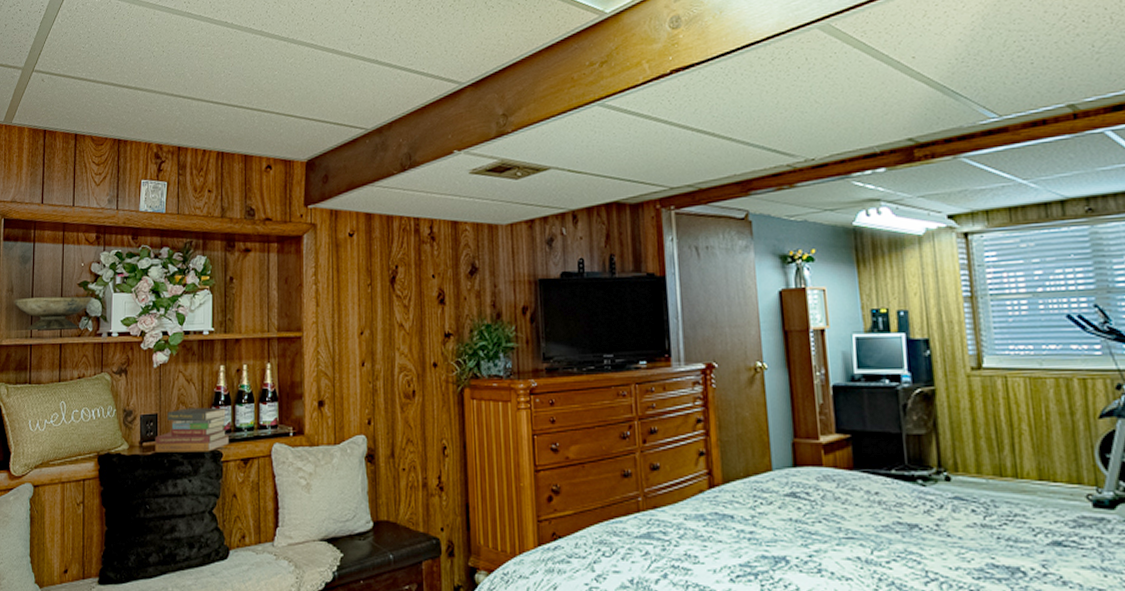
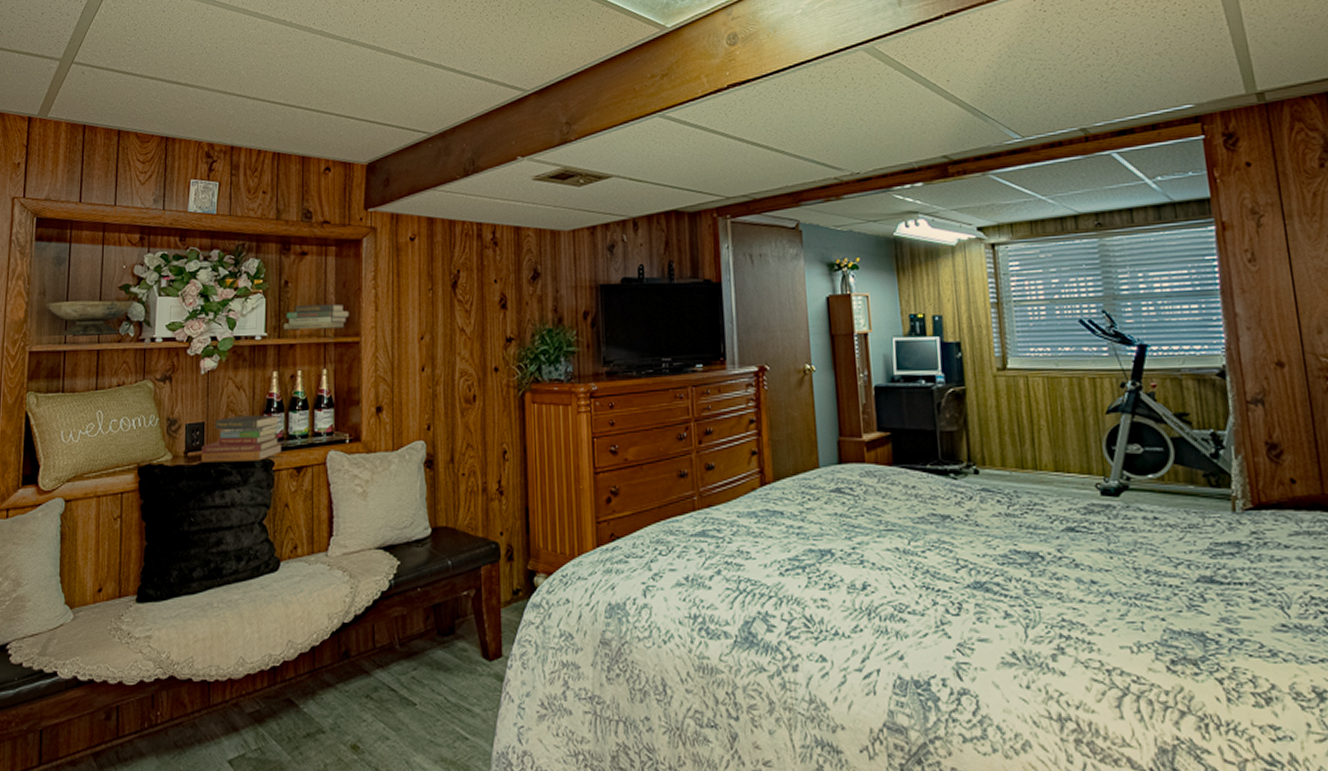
books: none [229,299,291,326] -> present [283,304,349,330]

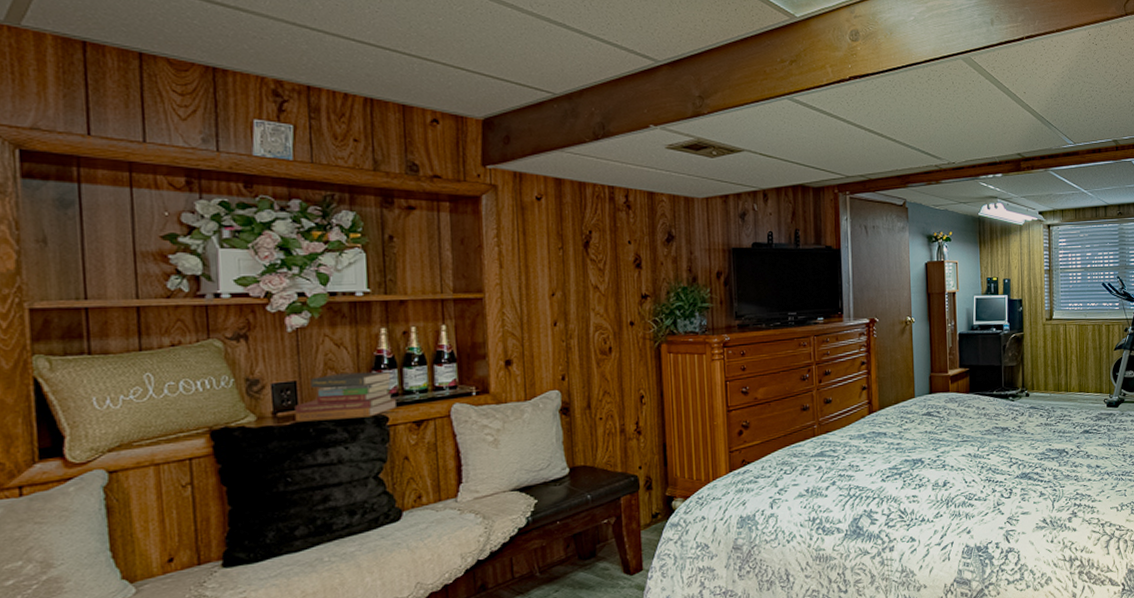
decorative bowl: present [47,300,133,337] -> none [51,250,185,292]
books: present [283,304,349,330] -> none [390,260,470,287]

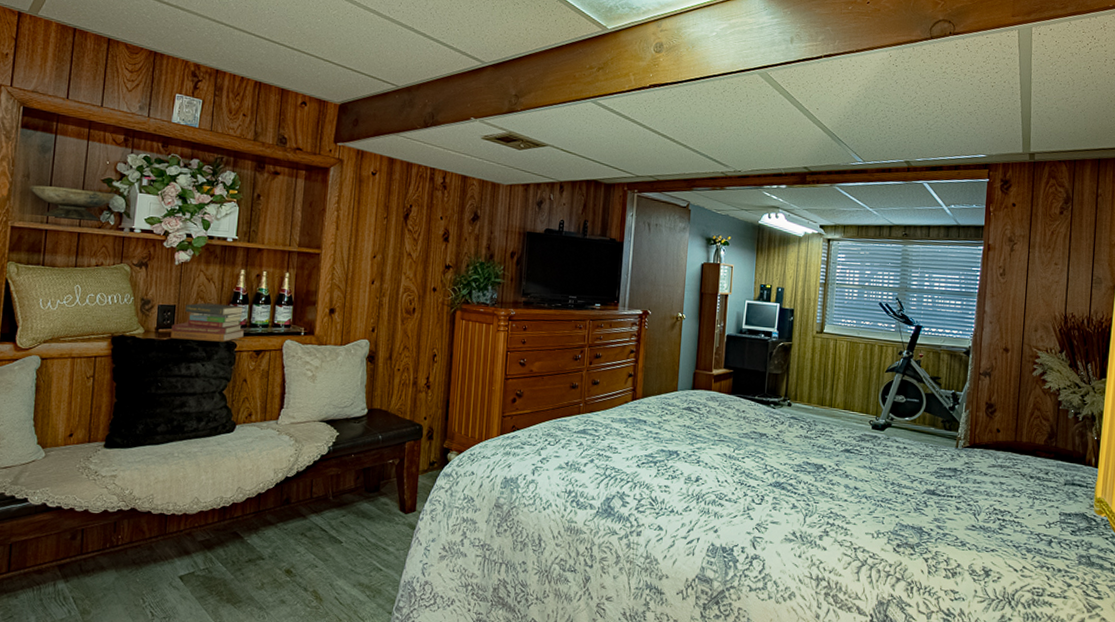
decorative bowl: none [51,250,185,292] -> present [30,185,115,221]

